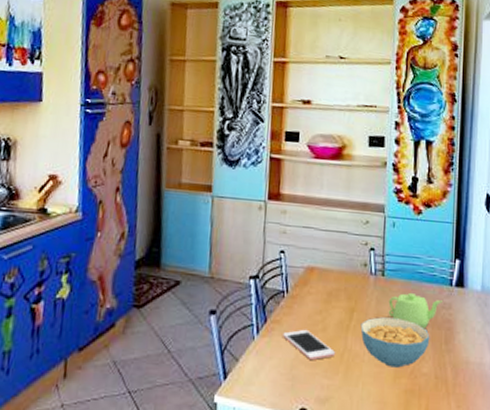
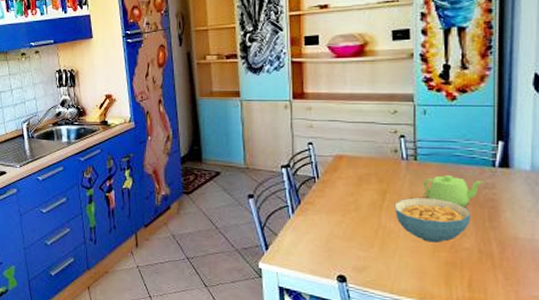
cell phone: present [283,329,336,361] -> none [317,209,370,236]

